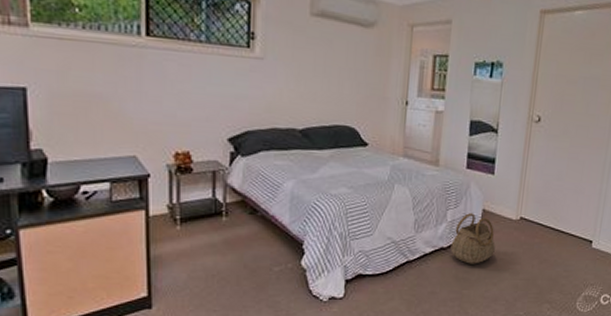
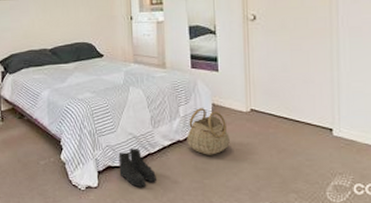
boots: none [371,253,412,298] -> present [118,147,156,187]

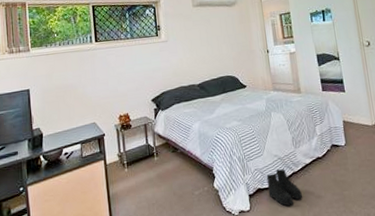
basket: present [187,108,230,155] -> none [324,125,362,168]

